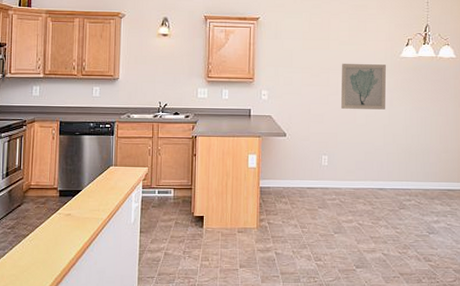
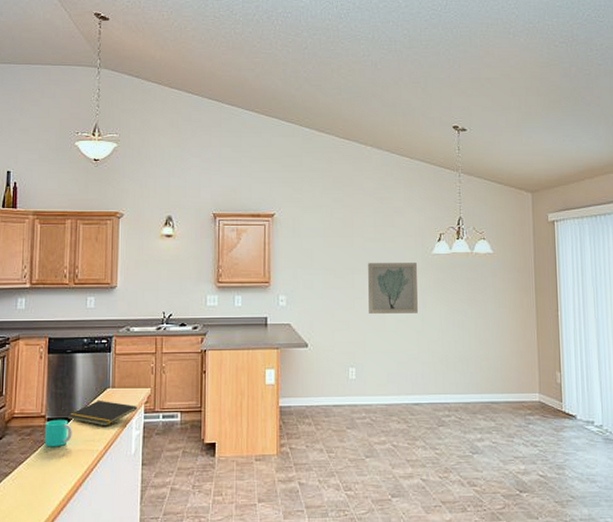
cup: none [56,192,80,215] -> present [44,420,72,447]
notepad: none [76,176,136,199] -> present [67,400,137,426]

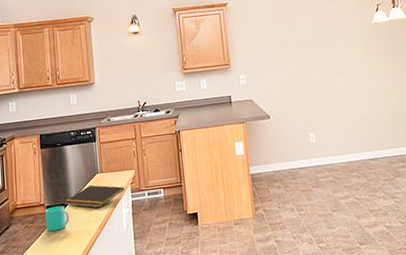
wall art: present [368,263,418,314] -> none [315,33,365,83]

